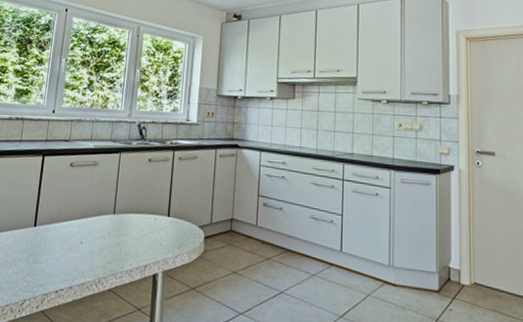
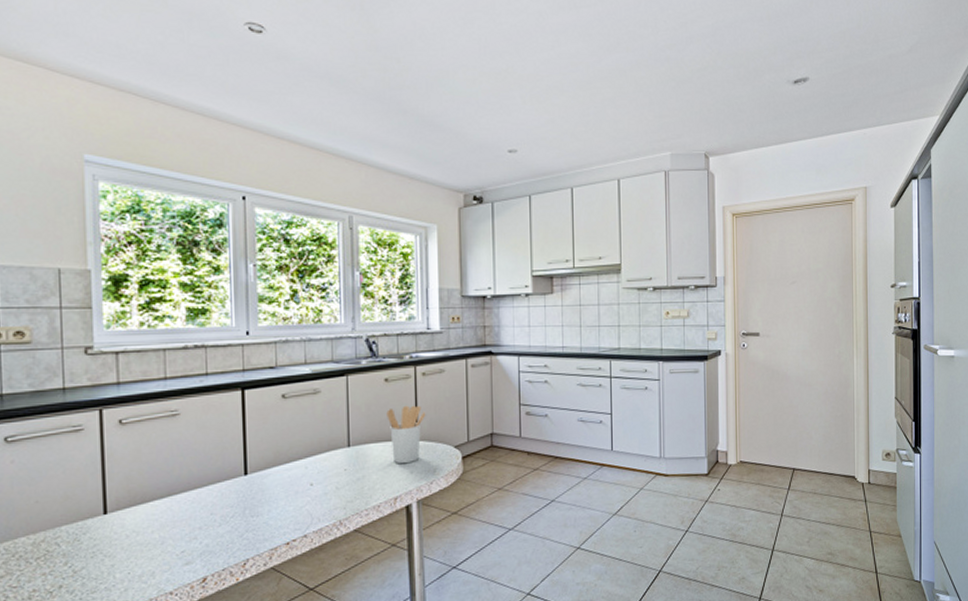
utensil holder: none [146,184,179,236] -> present [386,405,426,464]

